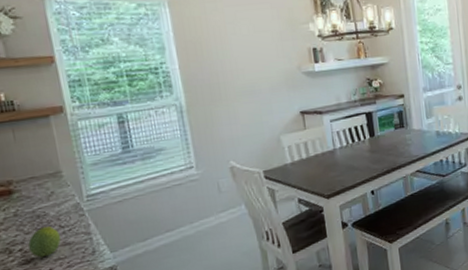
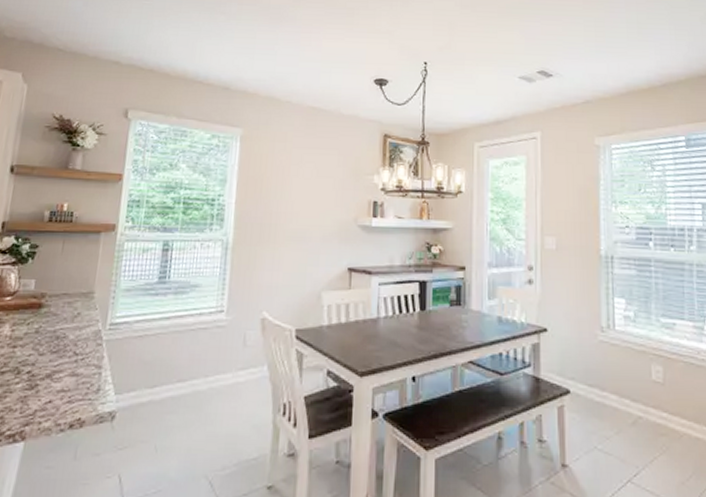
fruit: present [28,226,61,258] -> none [37,351,72,386]

